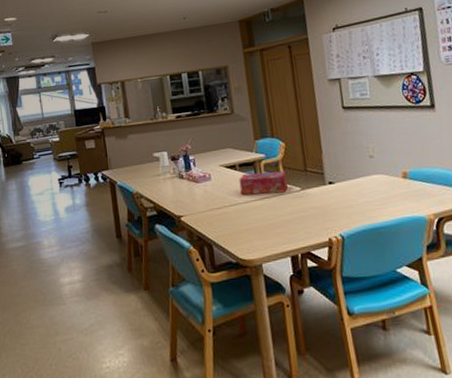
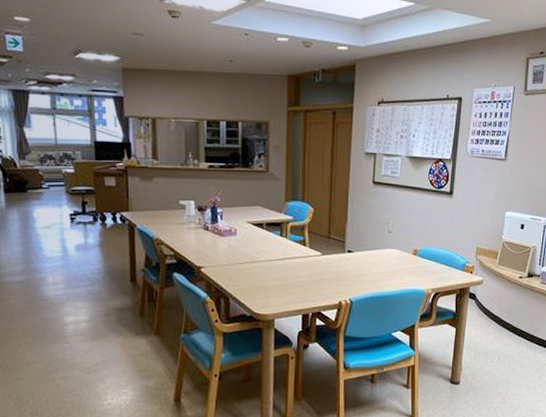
tissue box: present [239,171,288,195] -> none [264,234,311,255]

